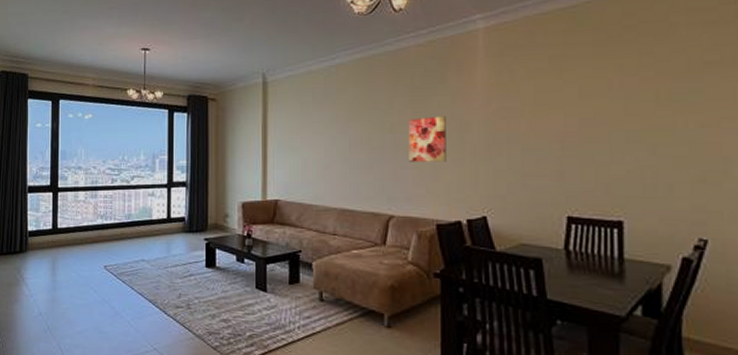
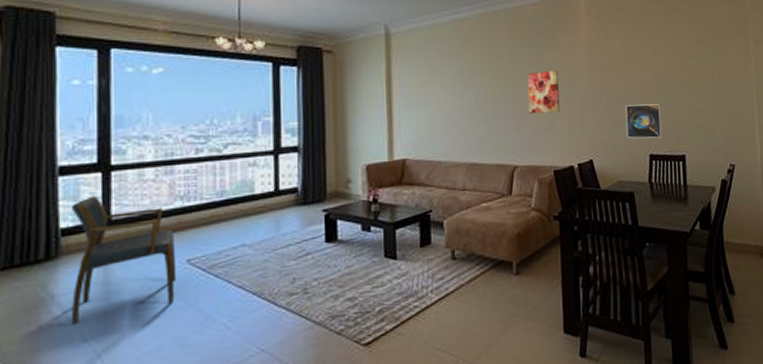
armchair: none [33,209,97,301] -> present [70,195,177,325]
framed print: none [534,156,588,199] -> present [625,104,662,139]

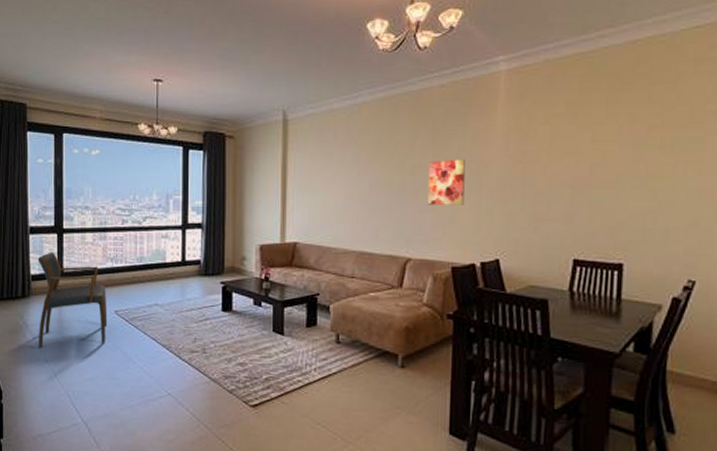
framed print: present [625,104,662,139] -> none [544,201,595,242]

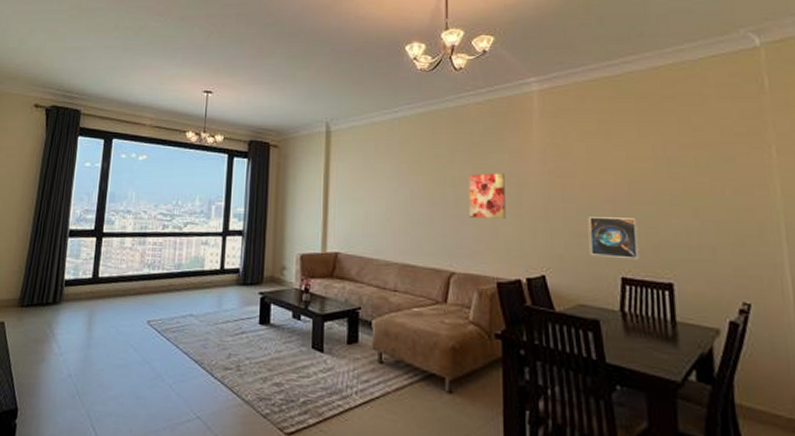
armchair: present [37,252,108,349] -> none [62,256,140,361]
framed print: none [544,201,595,242] -> present [588,217,640,260]

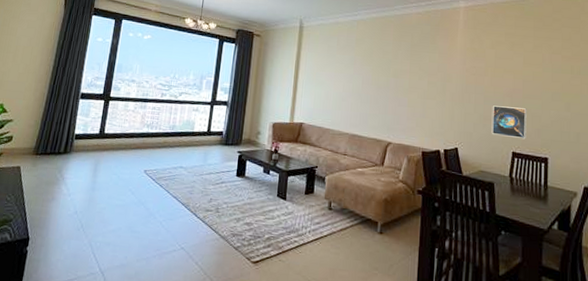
wall art: present [468,173,506,219] -> none [405,68,434,104]

